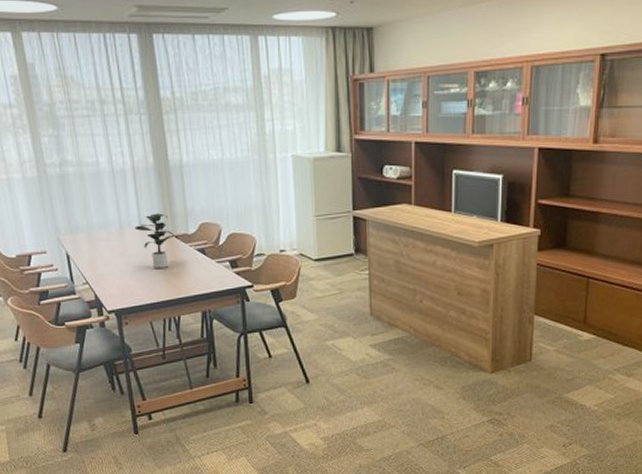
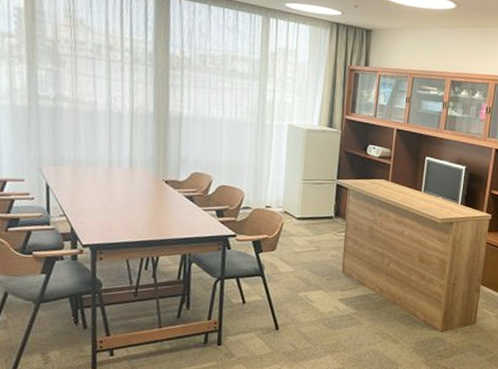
potted plant: present [134,213,177,269] -> none [124,157,167,210]

